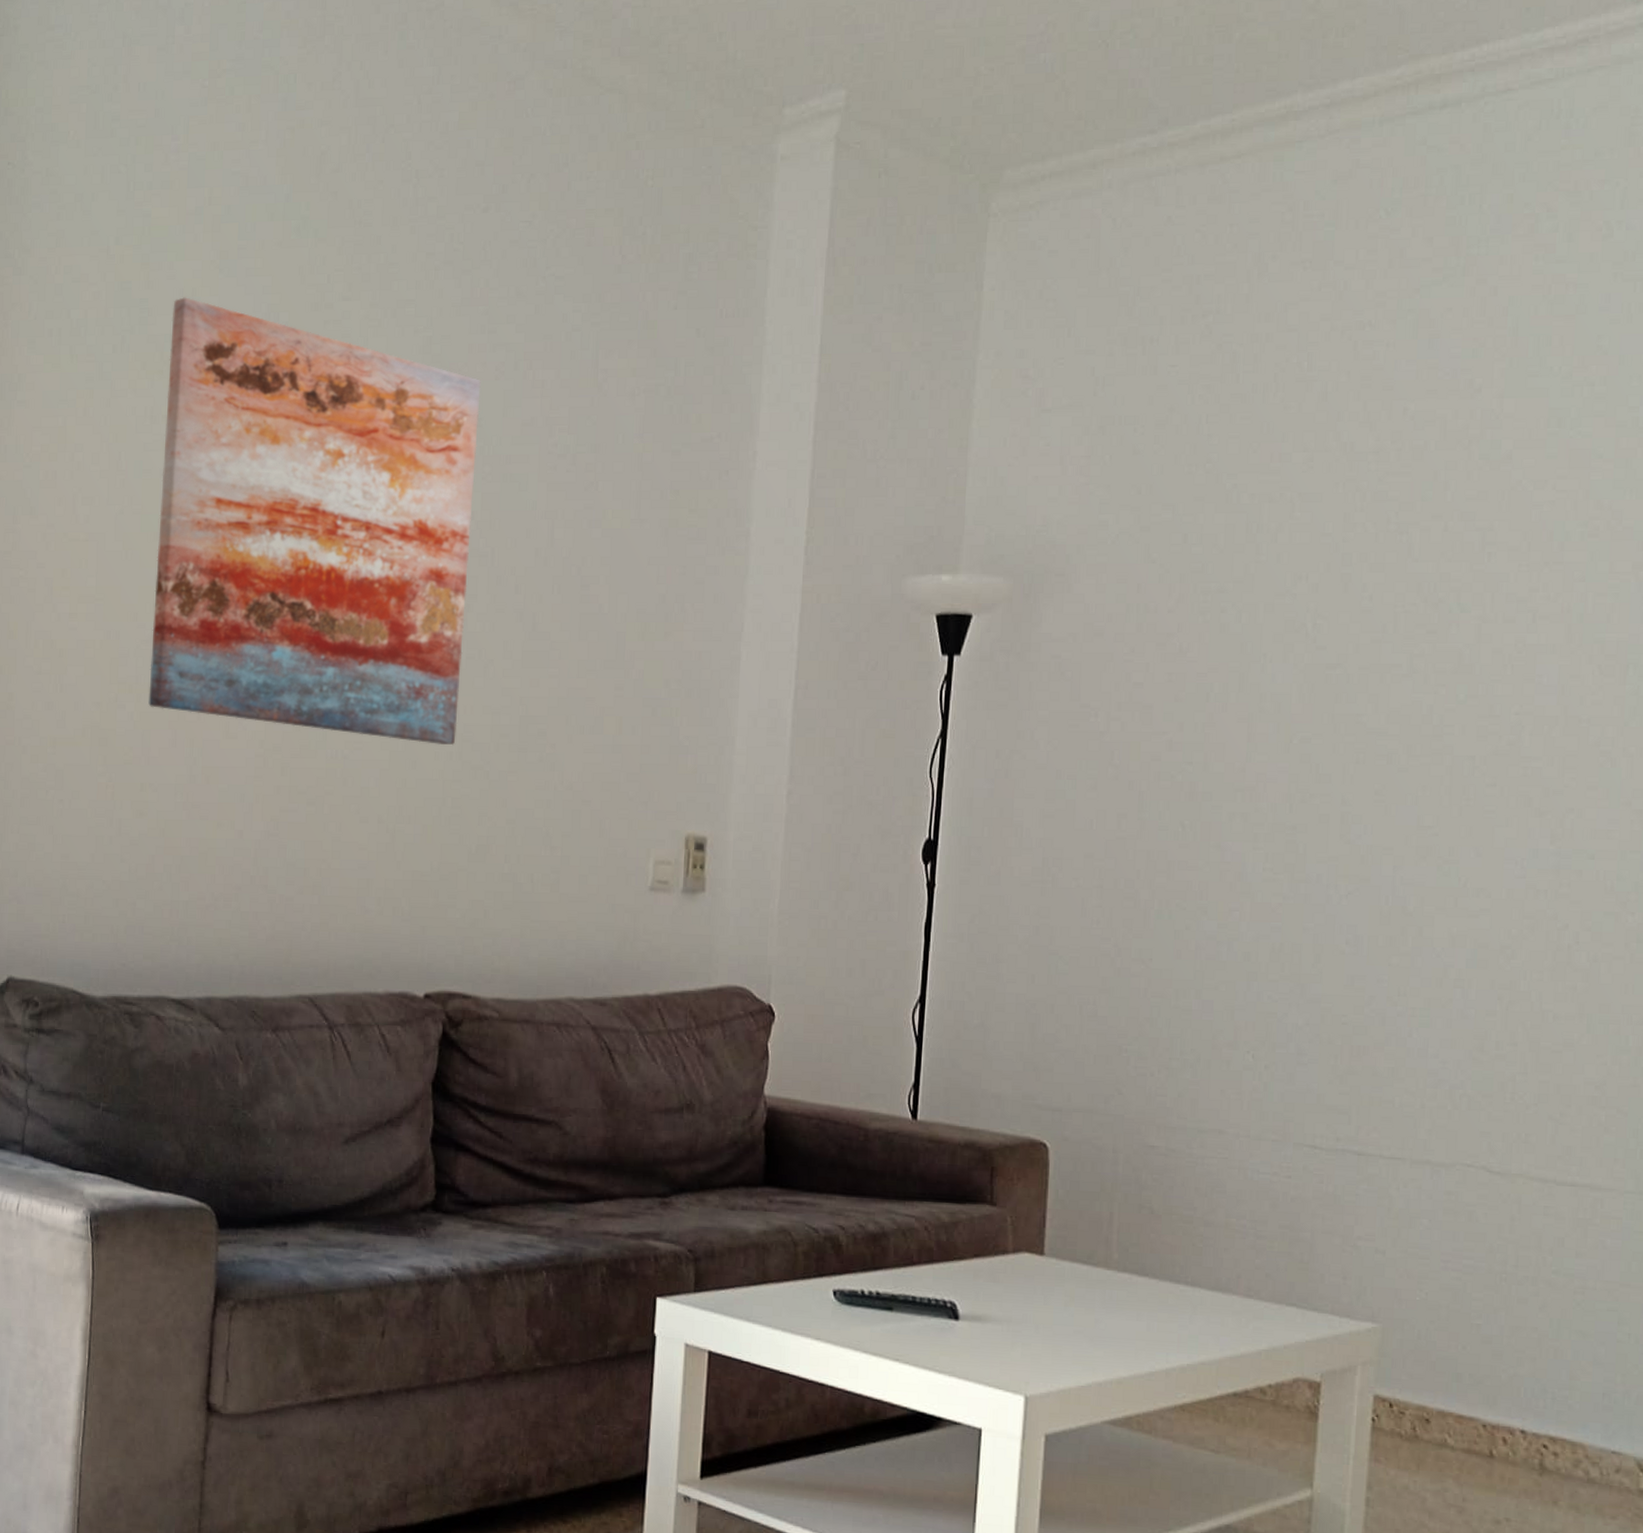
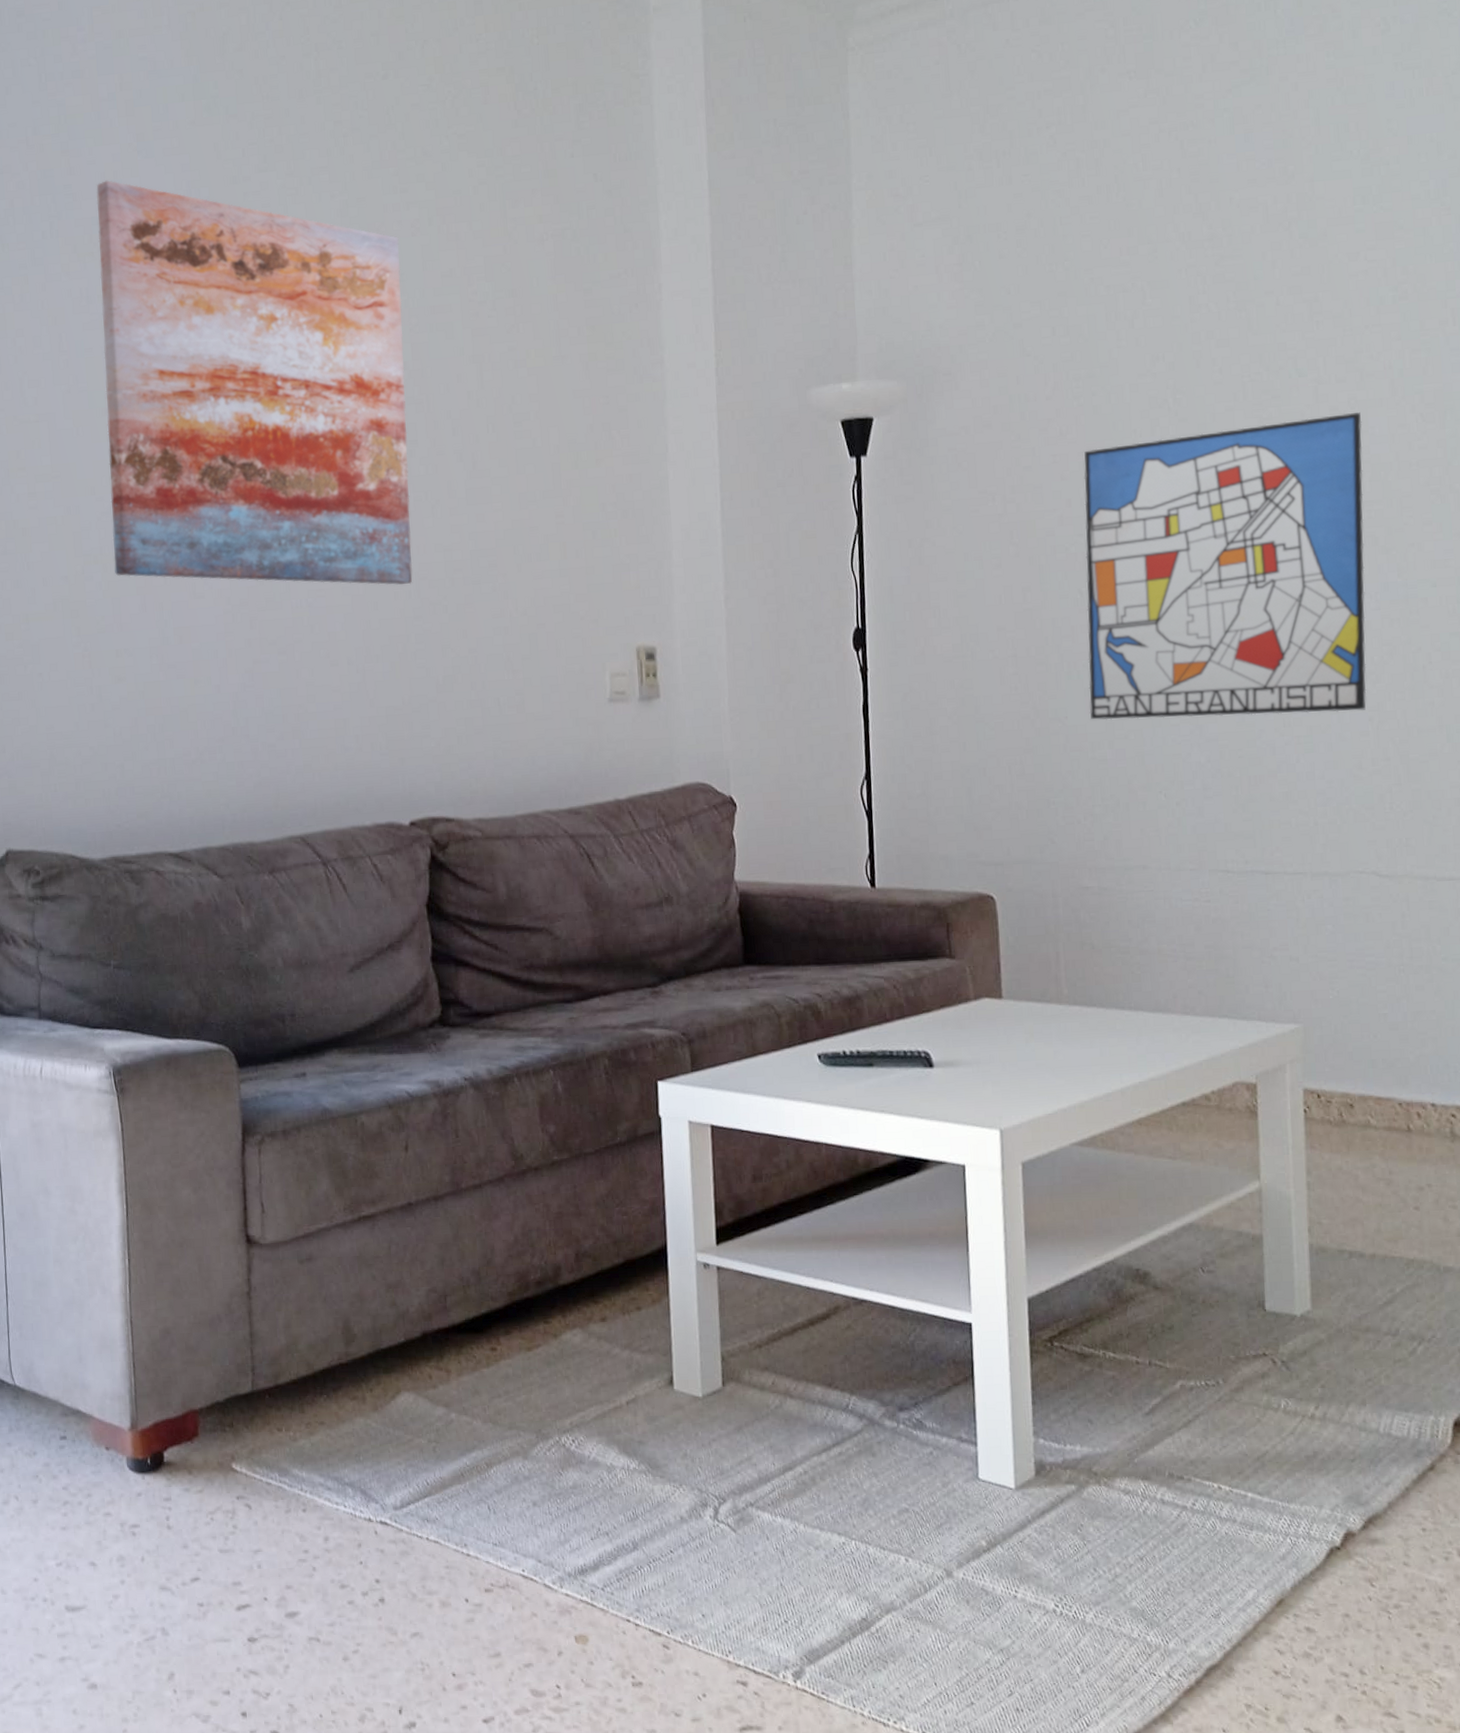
wall art: none [1177,658,1529,987] -> present [1084,412,1367,720]

